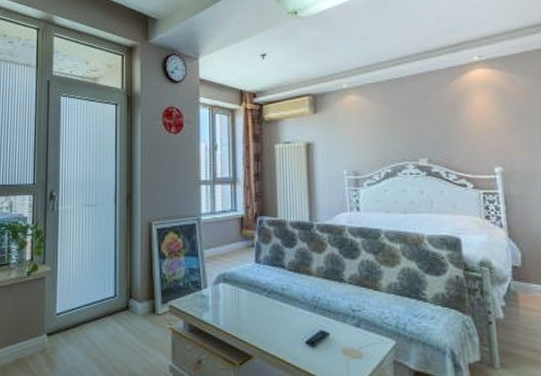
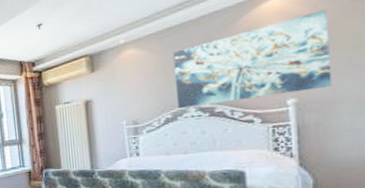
wall art: none [393,86,531,163] -> present [173,9,333,108]

